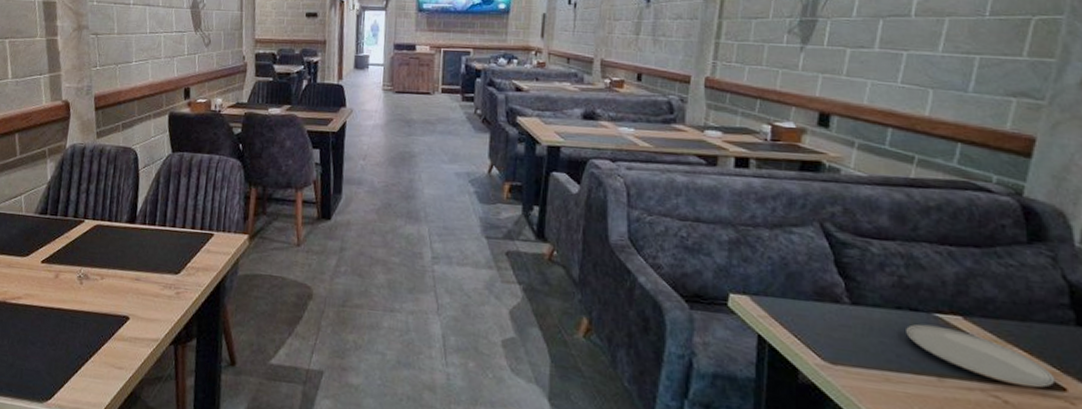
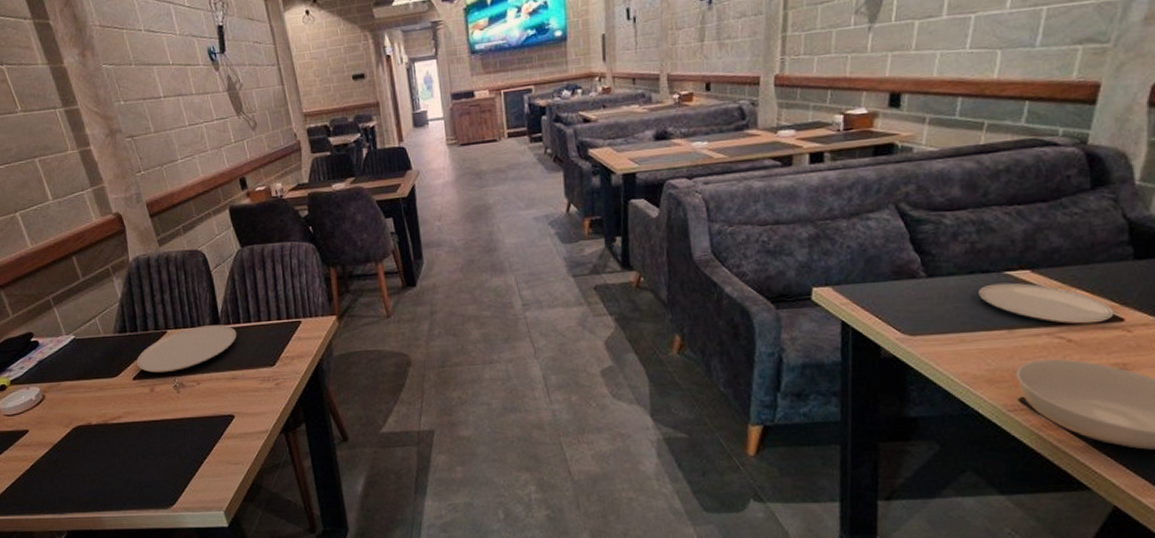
plate: none [48,221,150,262] -> present [136,325,237,373]

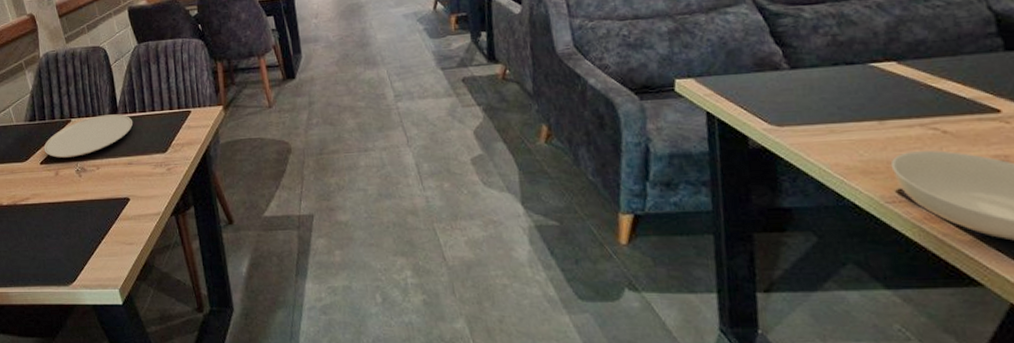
plate: present [979,282,1114,324] -> none [844,74,990,115]

